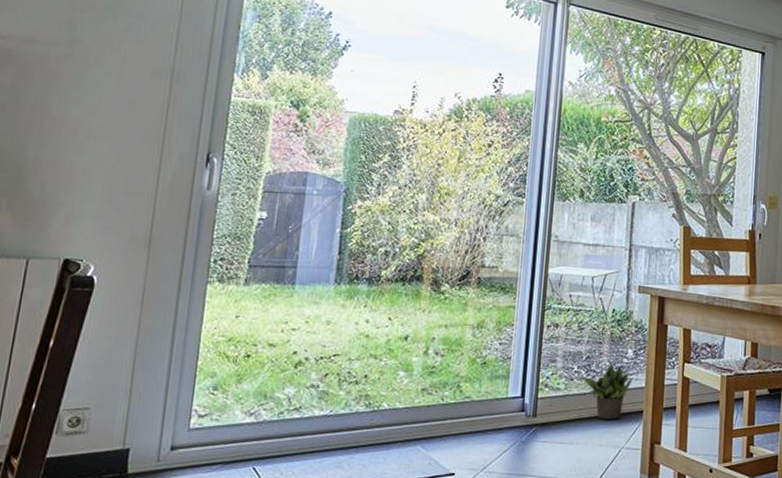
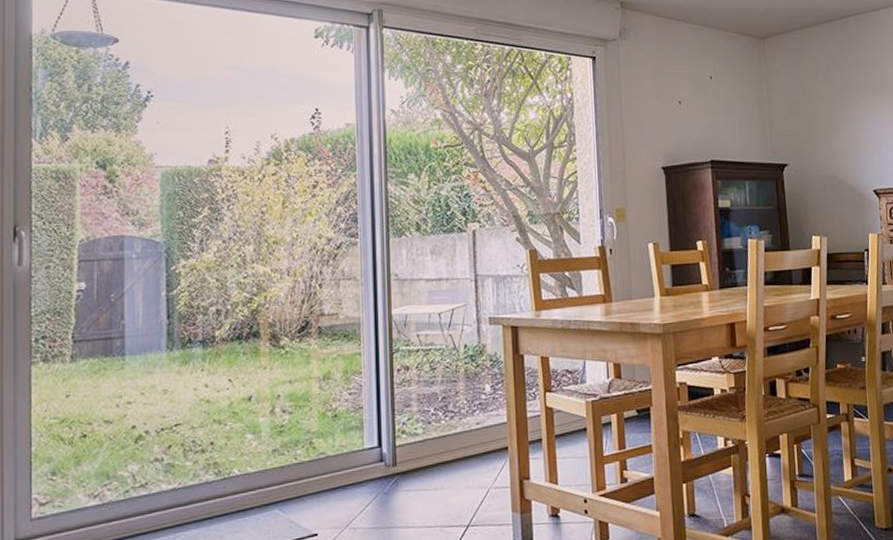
potted plant: present [578,363,634,420] -> none [436,401,494,461]

